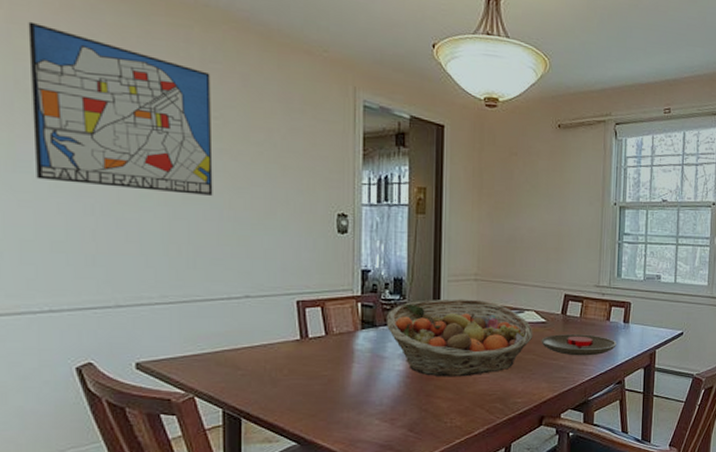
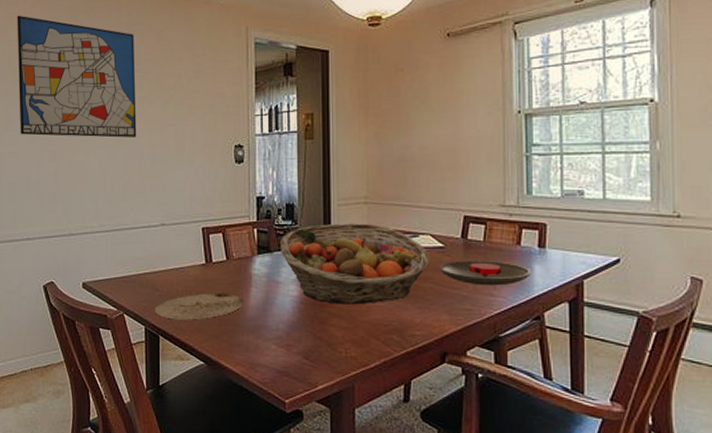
plate: none [235,369,344,400] -> present [154,292,244,320]

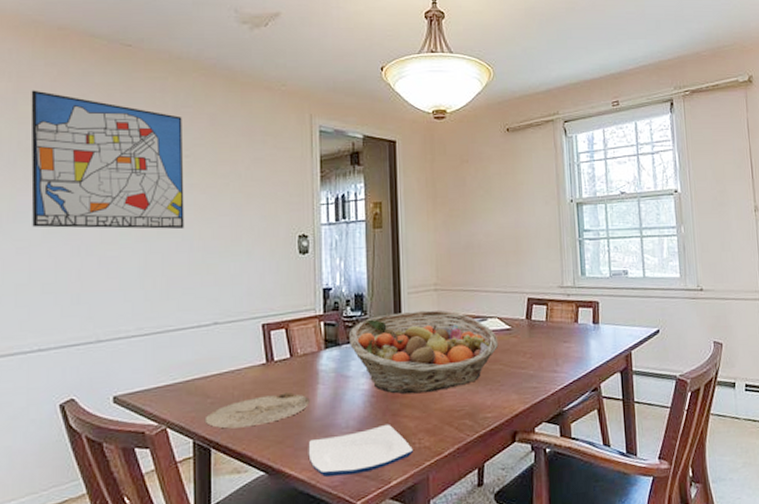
plate: none [242,330,339,374] -> present [308,424,413,477]
plate: present [439,260,531,286] -> none [507,339,588,364]

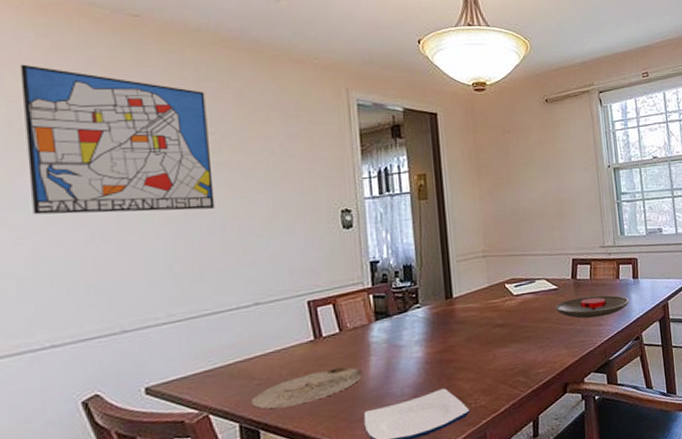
fruit basket: present [350,309,499,395] -> none [400,275,547,359]
plate: none [507,339,588,364] -> present [555,295,629,319]

